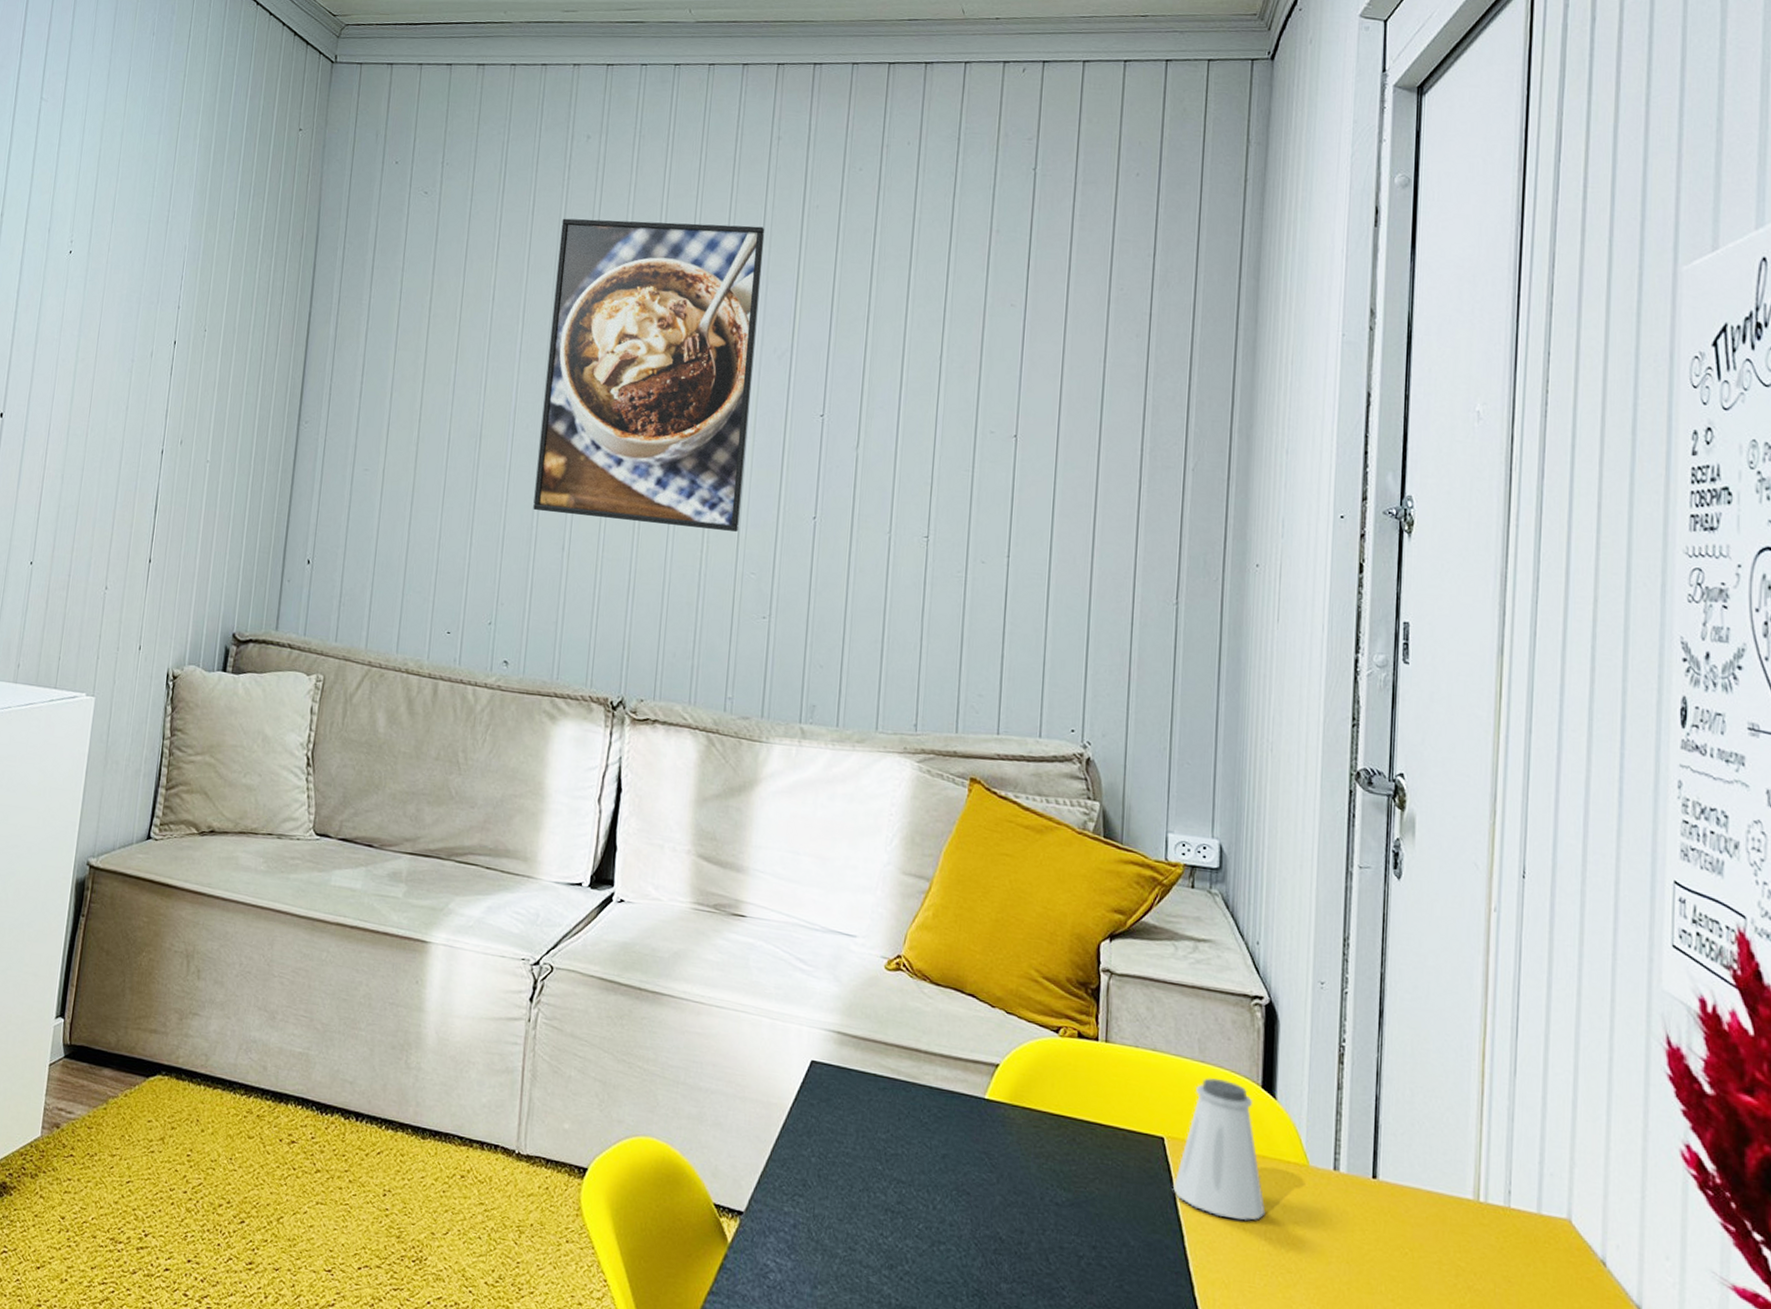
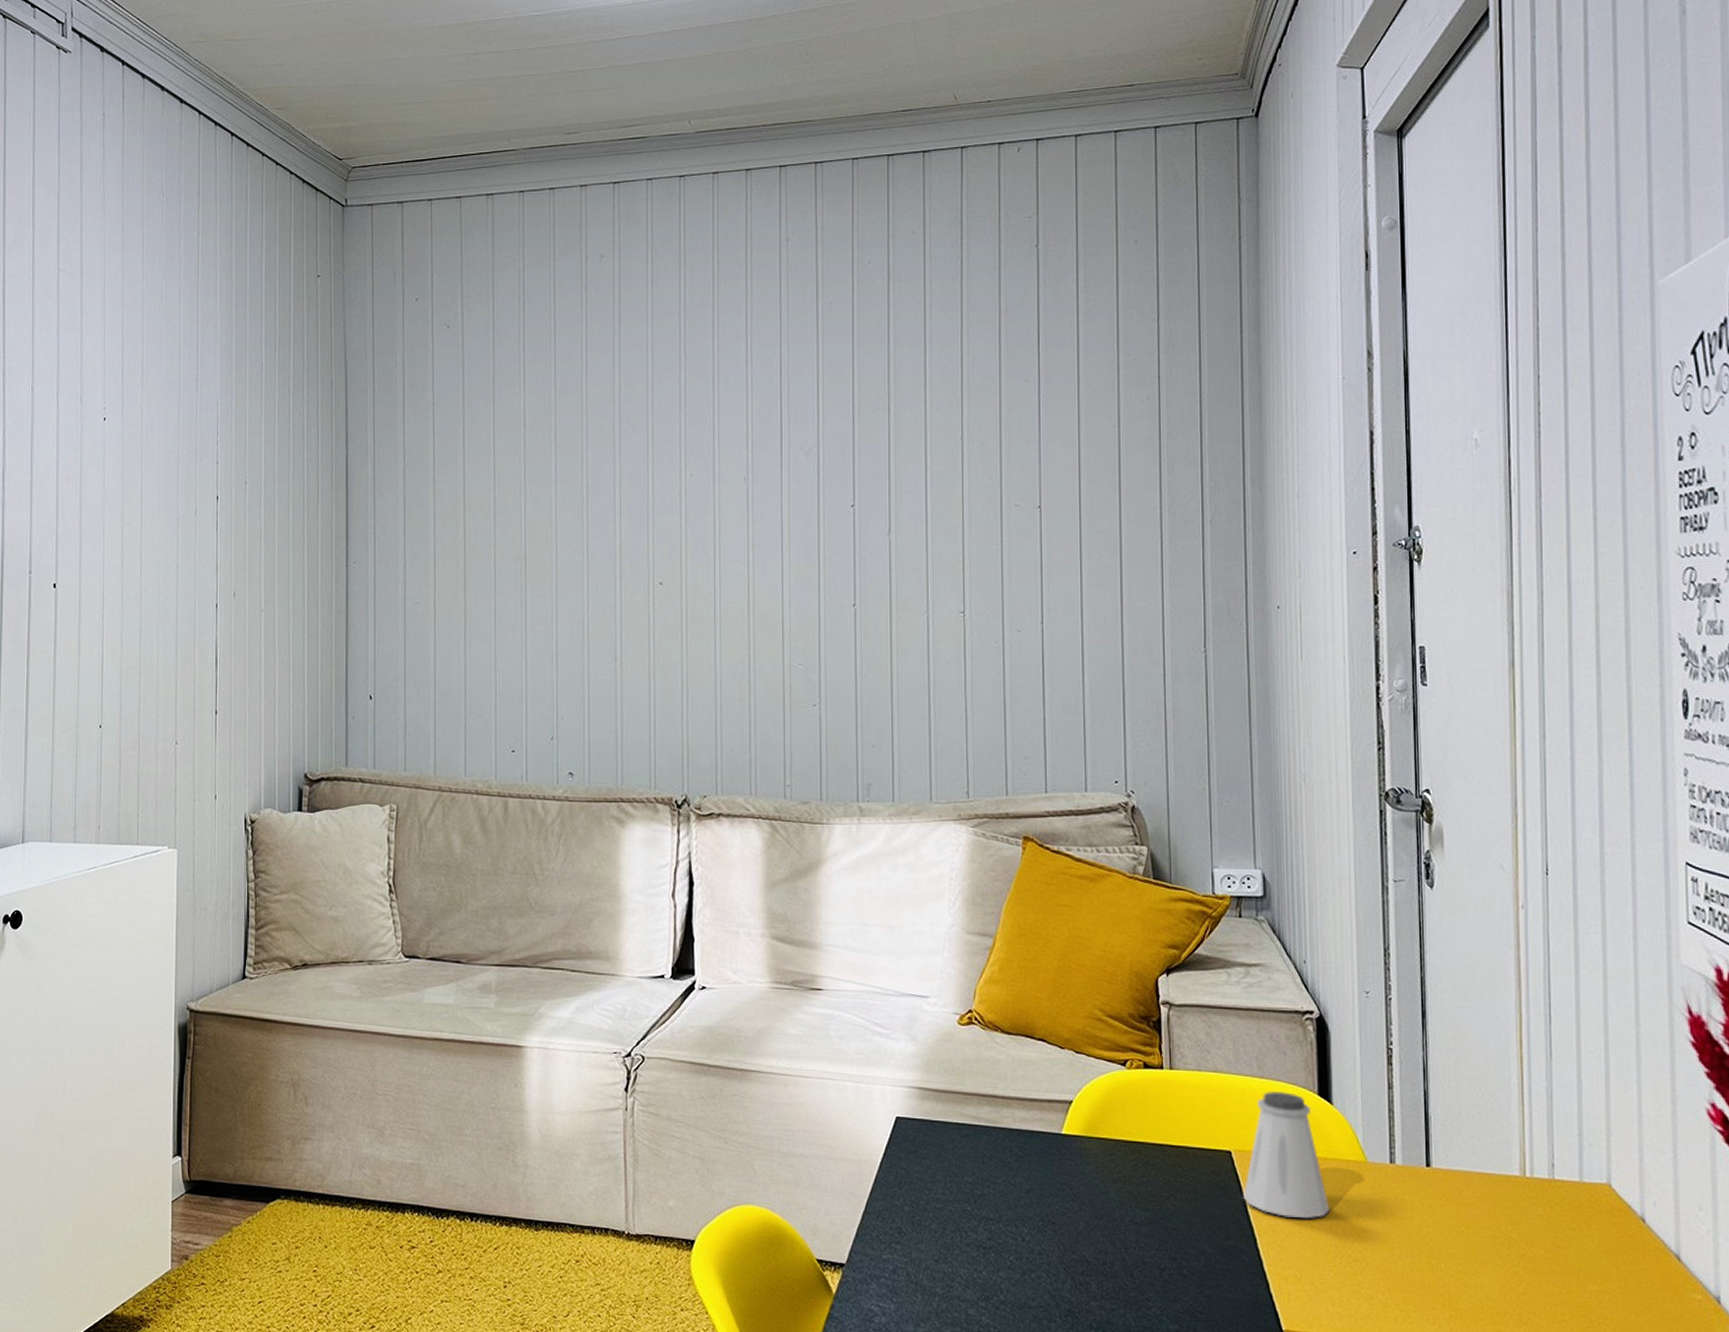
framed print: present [533,218,765,532] -> none [583,328,783,626]

